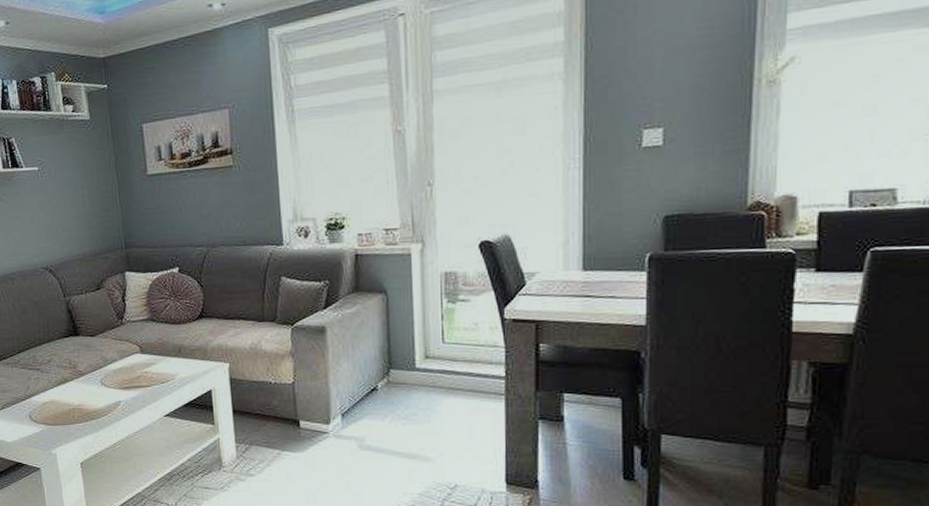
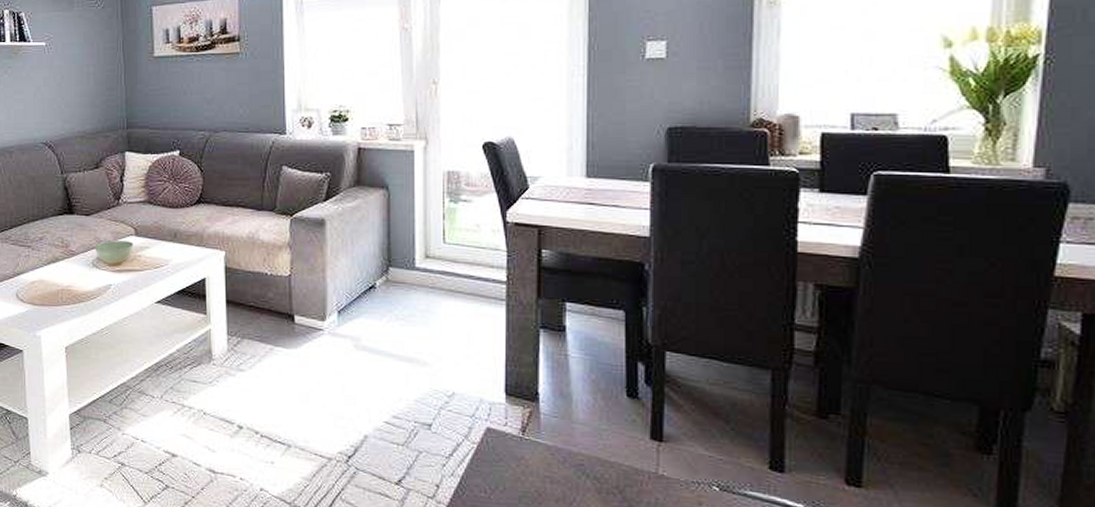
bowl: none [101,358,140,384] -> present [94,241,134,267]

